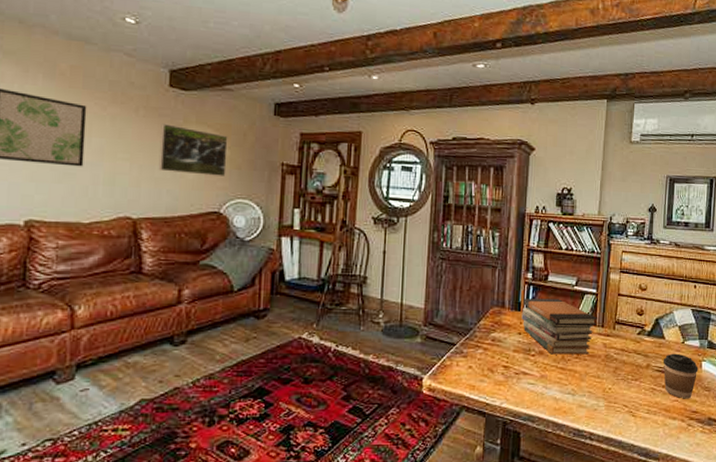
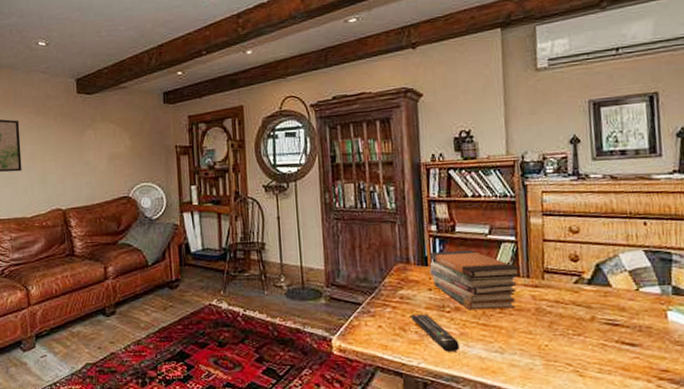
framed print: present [158,123,228,176] -> none [74,125,130,167]
remote control: none [499,356,539,393] -> present [411,313,459,352]
coffee cup: present [663,353,698,399] -> none [612,303,663,356]

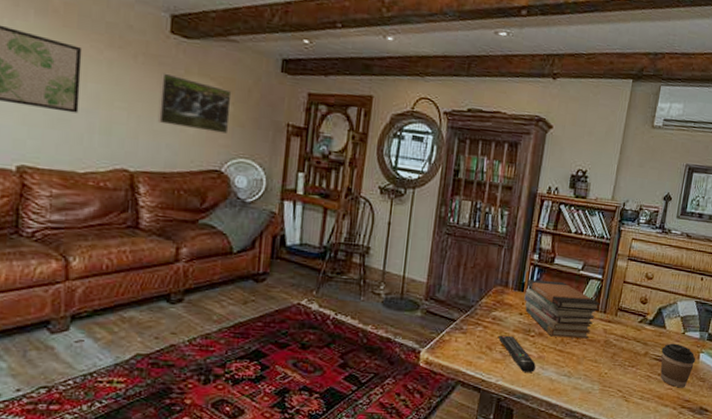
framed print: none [74,125,130,167] -> present [157,72,232,134]
coffee cup: none [612,303,663,356] -> present [660,343,696,388]

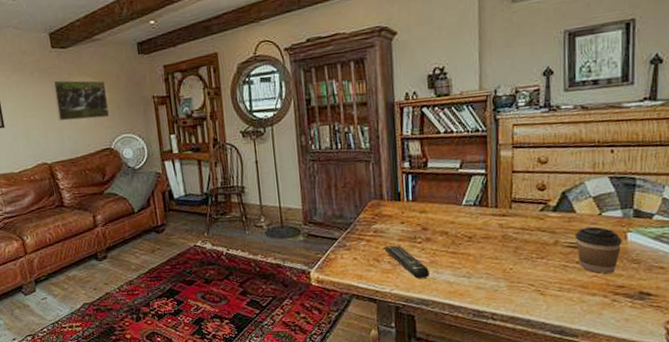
book stack: present [524,279,601,339] -> none [402,184,490,240]

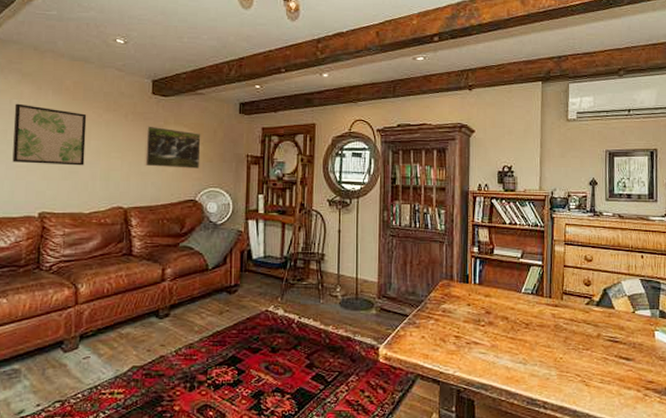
remote control: present [384,245,429,279] -> none [451,326,490,362]
coffee cup: present [575,226,623,274] -> none [614,323,651,369]

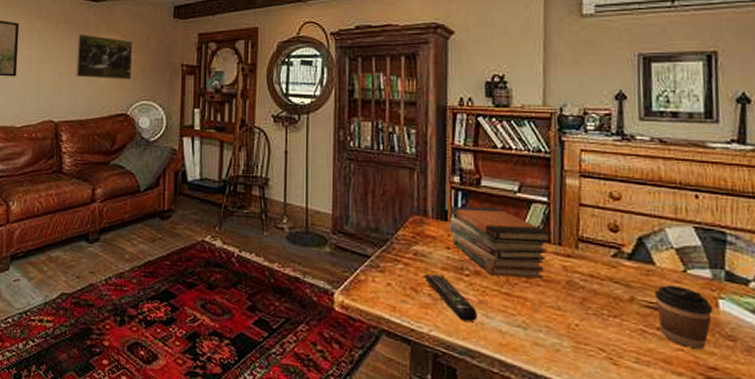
remote control: none [451,326,490,362] -> present [424,274,477,321]
book stack: none [470,271,545,325] -> present [449,206,553,279]
coffee cup: none [614,323,651,369] -> present [654,285,713,350]

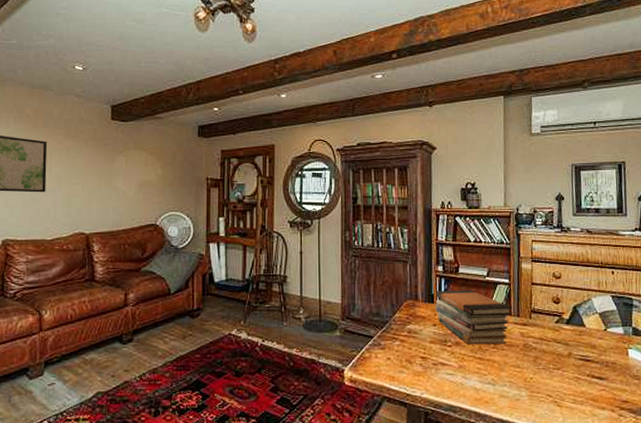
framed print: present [75,34,133,80] -> none [105,151,161,193]
remote control: present [424,274,477,321] -> none [417,347,458,383]
coffee cup: present [654,285,713,350] -> none [585,341,625,388]

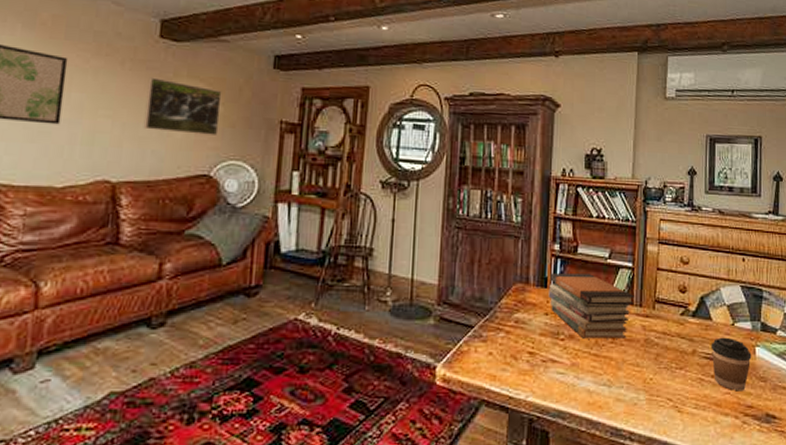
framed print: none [105,151,161,193] -> present [143,77,222,135]
coffee cup: none [585,341,625,388] -> present [711,337,752,391]

